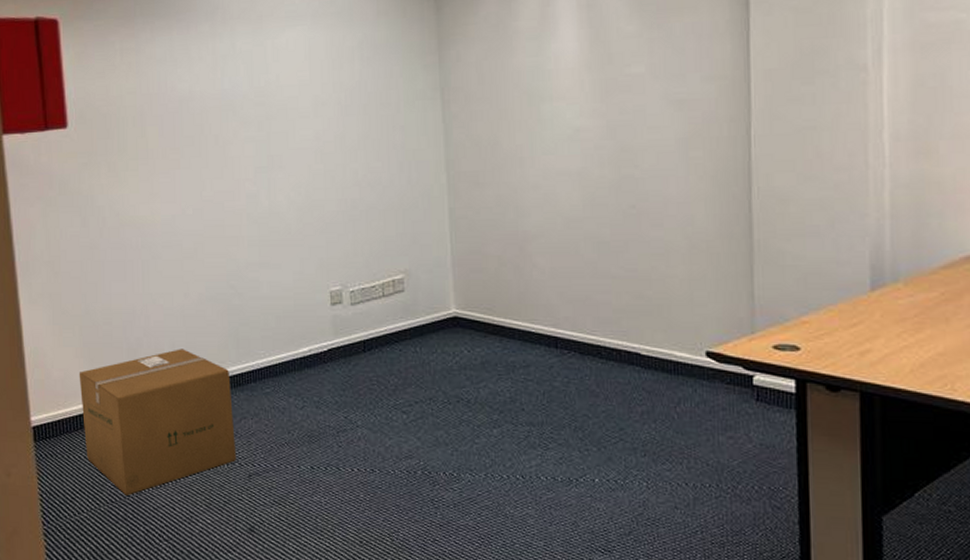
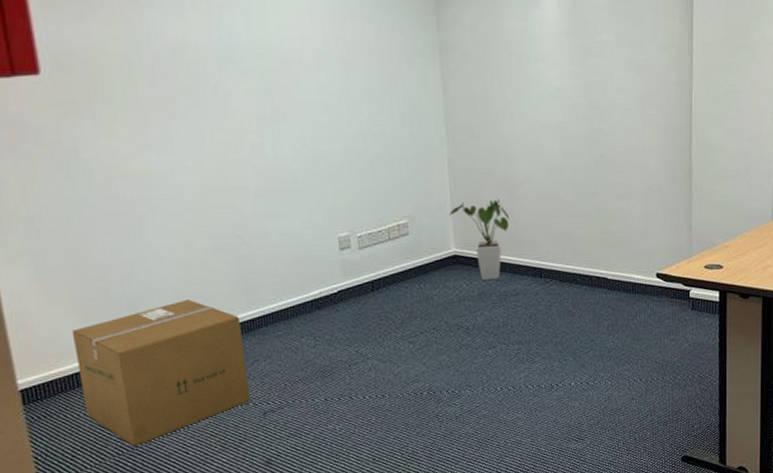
house plant: none [450,253,519,348] -> present [449,198,510,281]

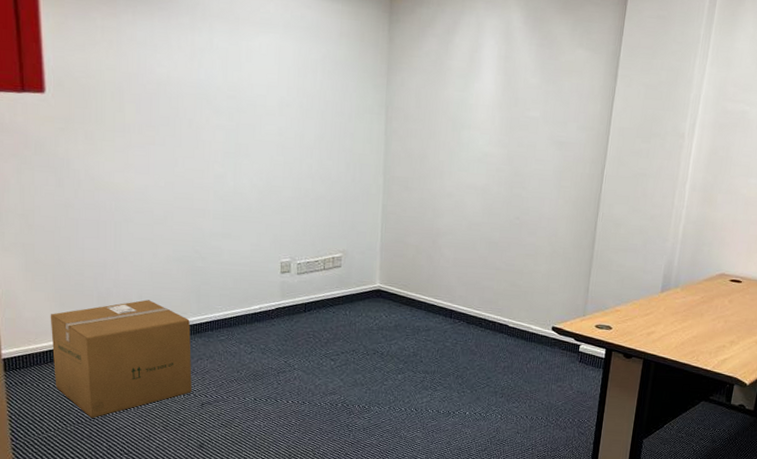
house plant: present [449,198,510,281] -> none [378,244,430,315]

